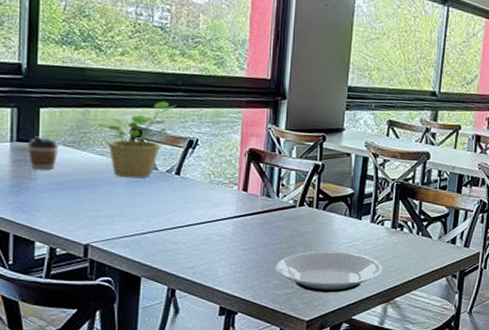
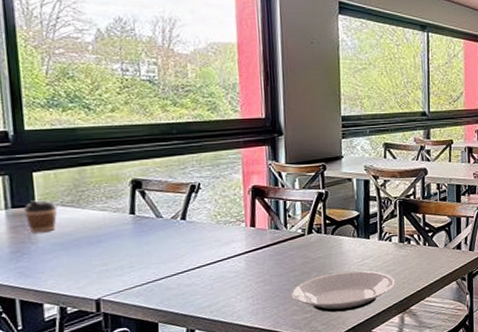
potted plant: present [99,101,177,179] -> none [97,151,175,230]

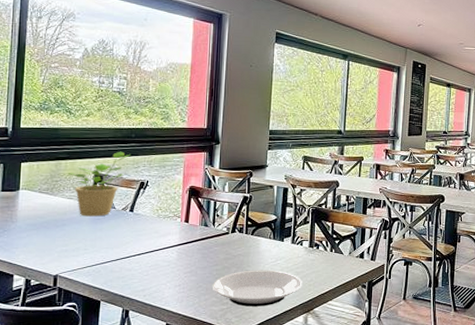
coffee cup: present [25,199,58,233] -> none [11,186,36,214]
potted plant: none [97,151,175,230] -> present [68,151,132,217]

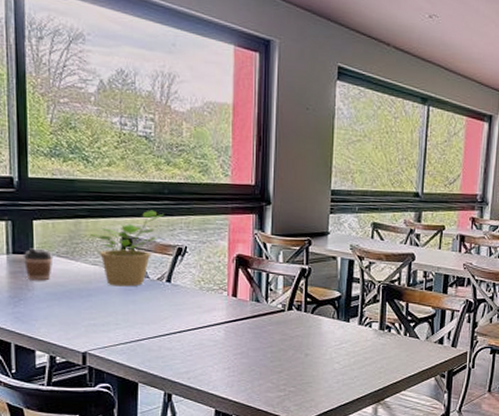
coffee cup: none [11,186,36,214] -> present [24,248,53,281]
plate: present [213,270,302,307] -> none [268,353,372,395]

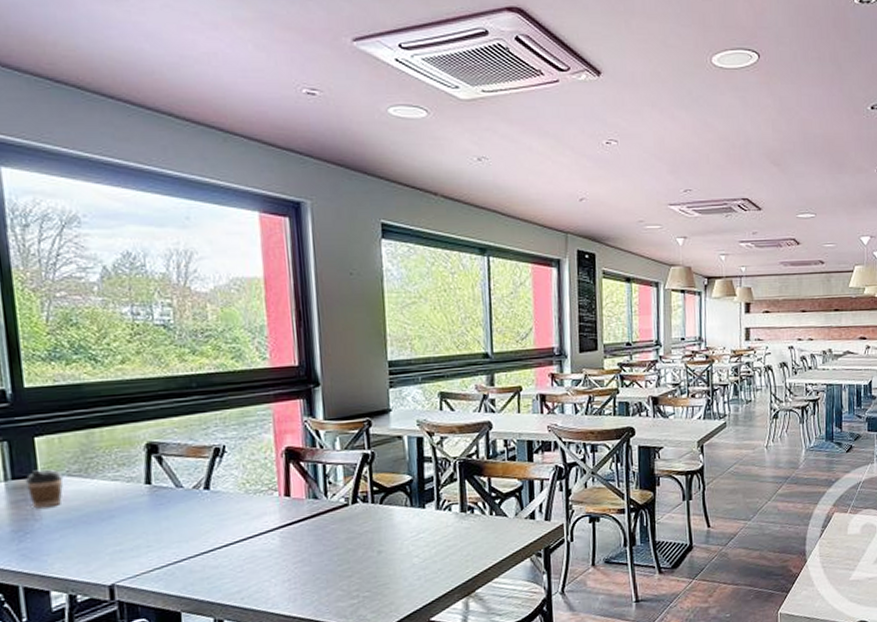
potted plant: present [91,210,165,287] -> none [107,408,196,503]

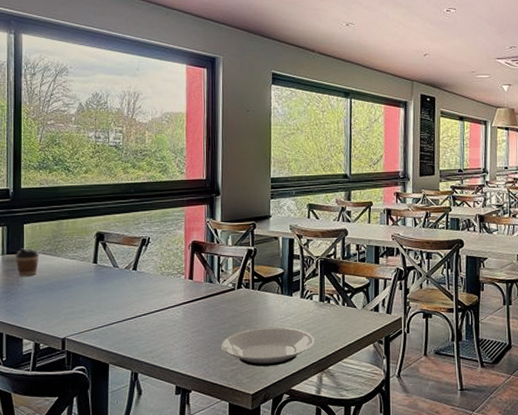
plate: none [335,546,457,598] -> present [221,327,315,367]

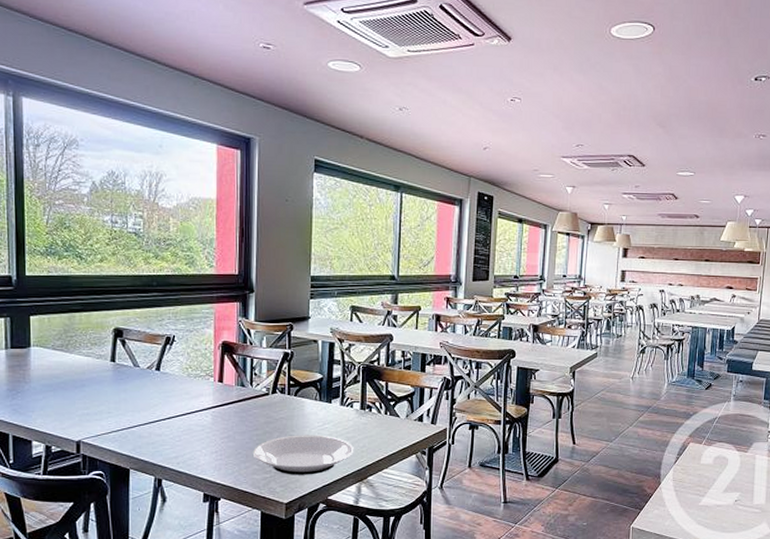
coffee cup: present [16,248,40,277] -> none [21,342,49,373]

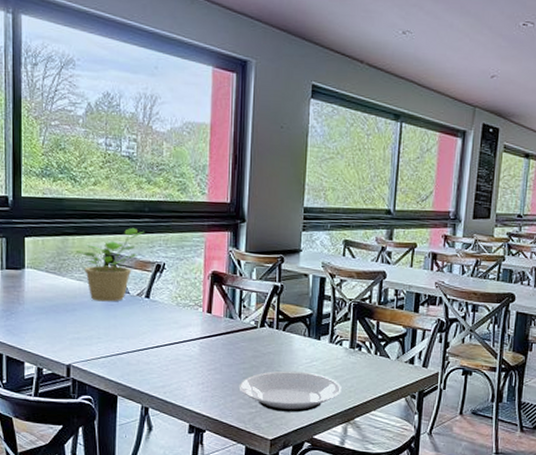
potted plant: none [84,302,154,376] -> present [77,227,145,302]

